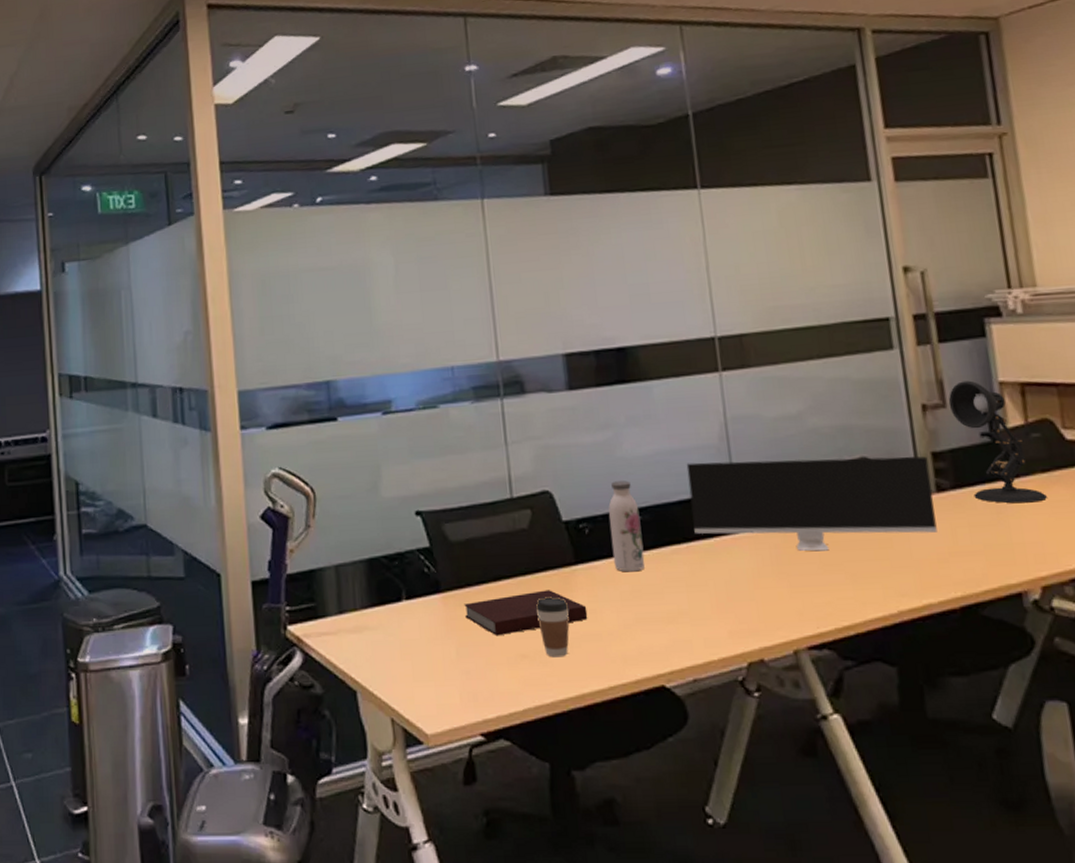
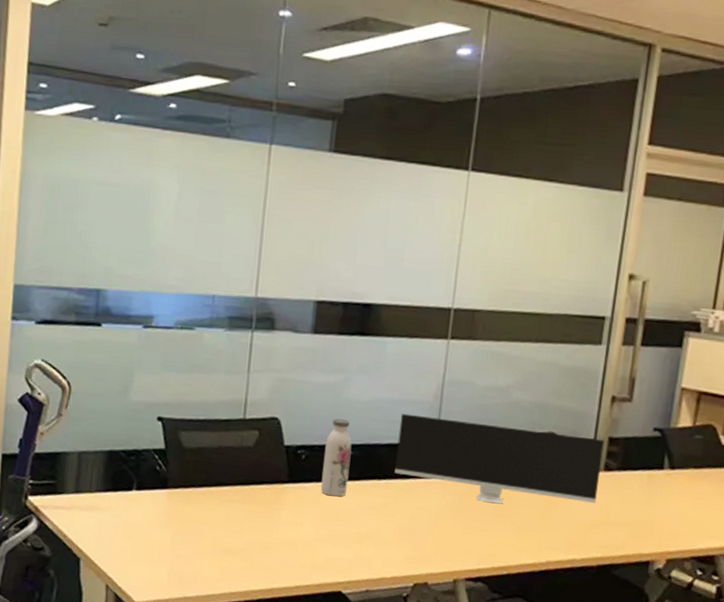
notebook: present [464,590,588,636] -> none [185,500,290,532]
coffee cup: present [535,596,570,658] -> none [246,505,275,557]
desk lamp: present [948,380,1047,503] -> none [633,382,693,492]

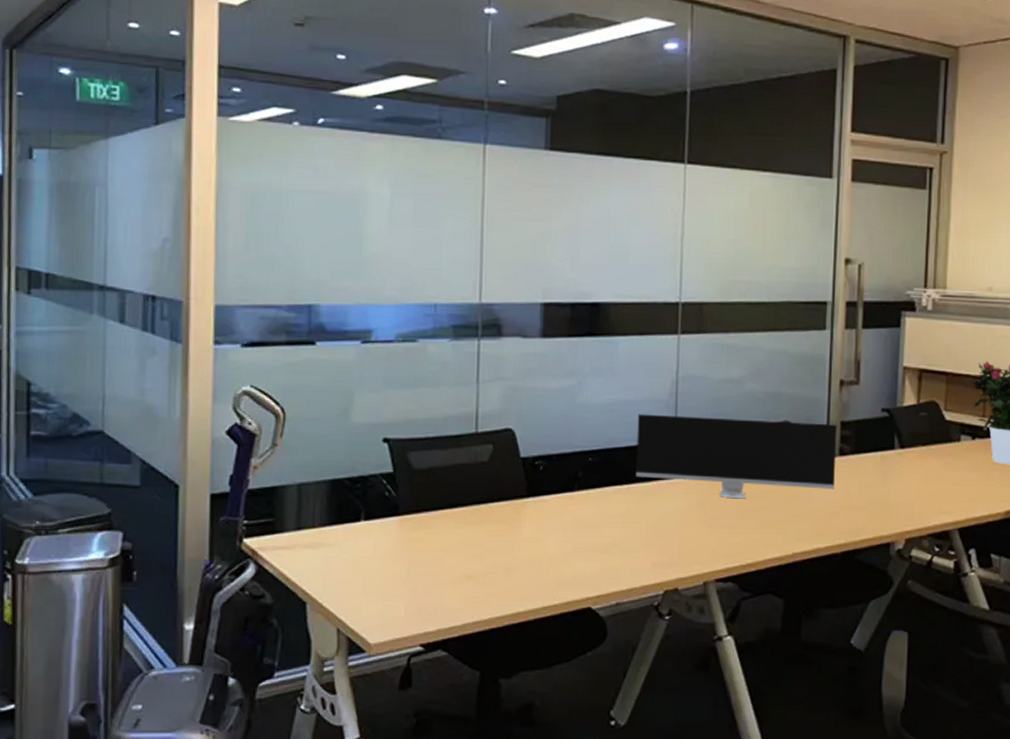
water bottle: present [320,418,352,497] -> none [561,425,591,507]

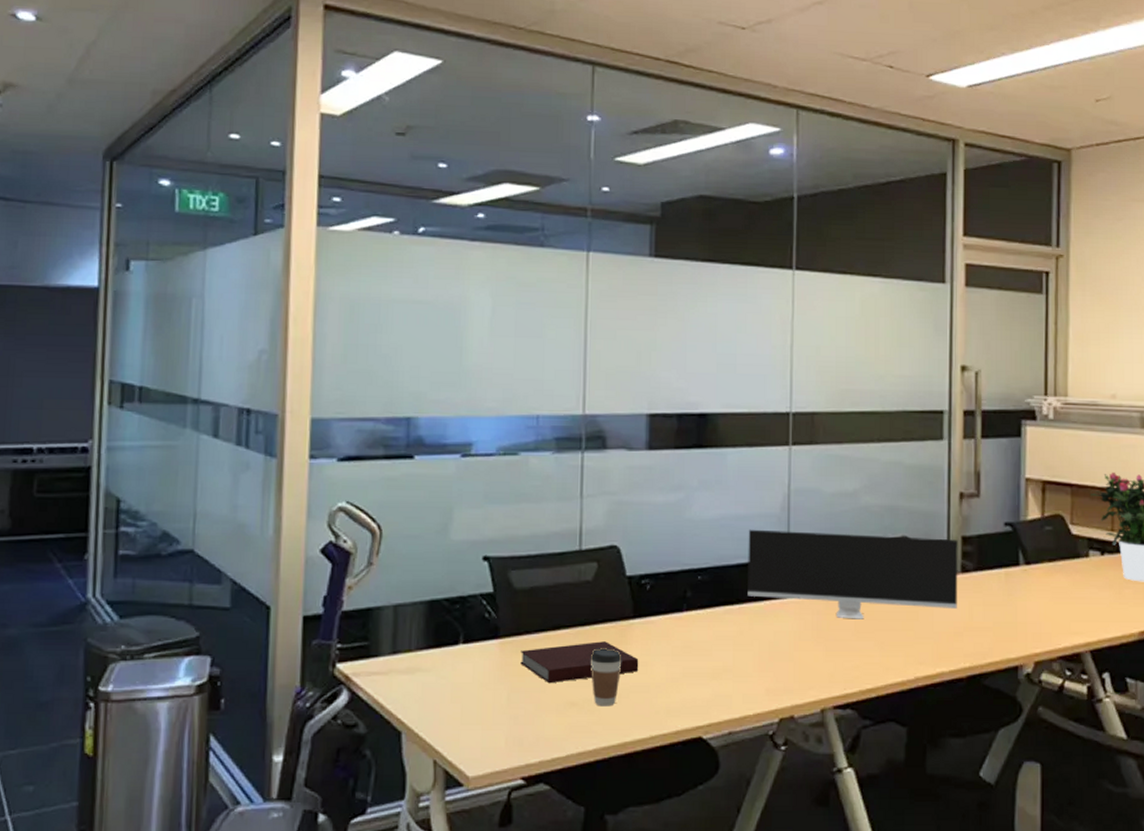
notebook: none [419,519,532,558] -> present [520,641,639,684]
coffee cup: none [485,525,516,579] -> present [590,648,622,707]

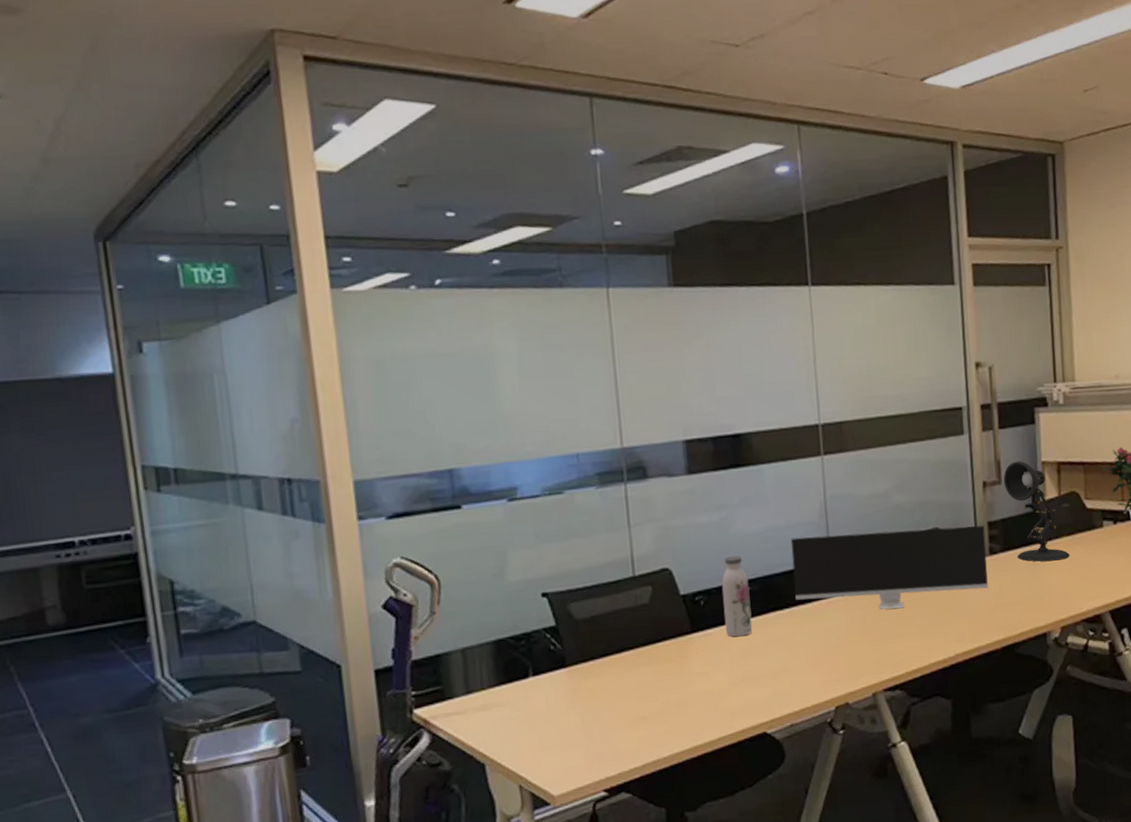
notebook: present [520,641,639,684] -> none [589,657,702,703]
coffee cup: present [590,648,622,707] -> none [655,663,685,717]
water bottle: none [669,541,700,629] -> present [722,556,753,637]
desk lamp: none [982,474,1050,588] -> present [1003,461,1070,562]

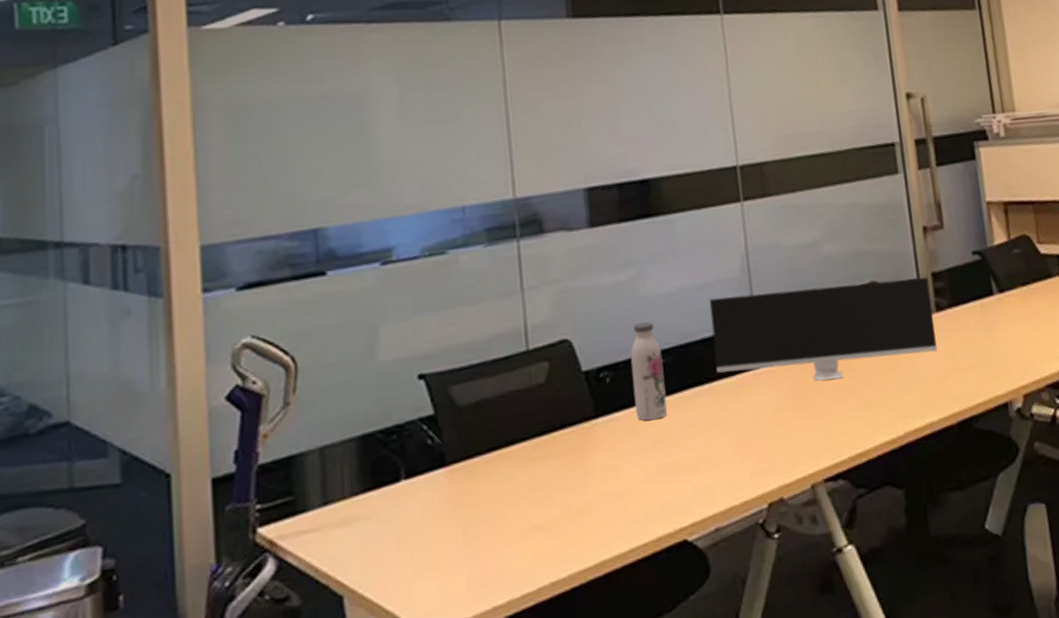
desk lamp: present [1003,461,1070,562] -> none [945,201,1027,318]

